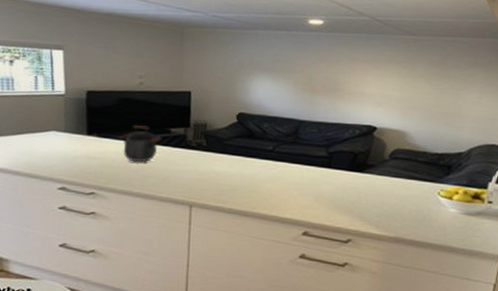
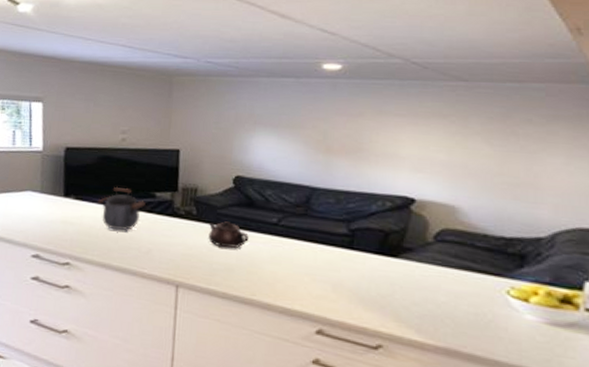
teapot: none [216,150,250,173] -> present [208,221,249,249]

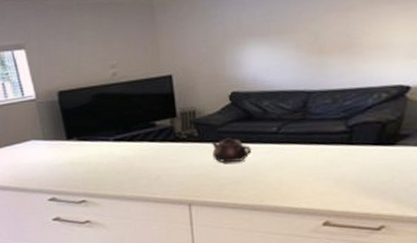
kettle: present [98,186,146,231] -> none [101,121,147,164]

